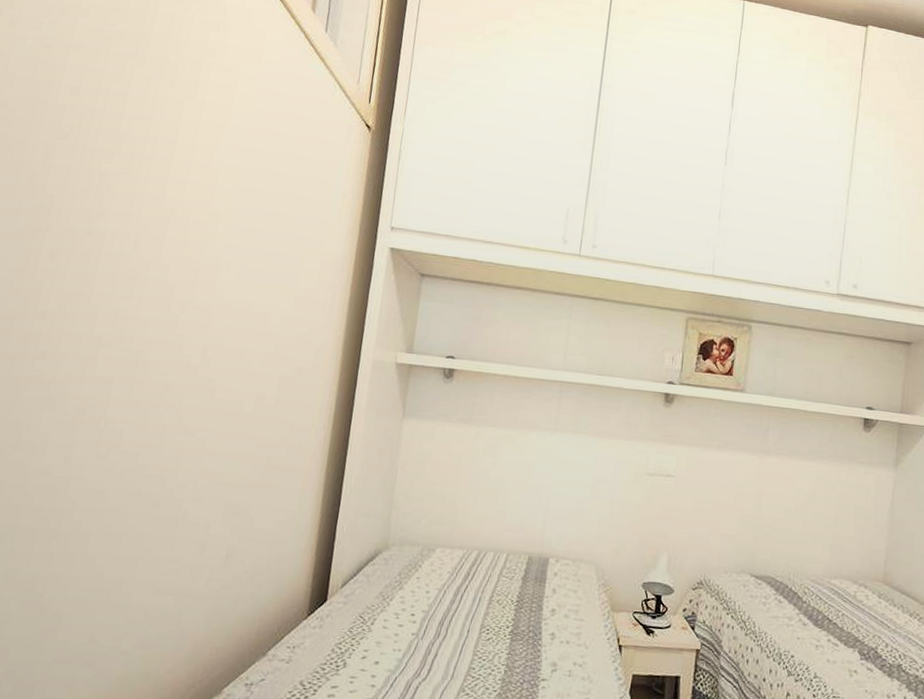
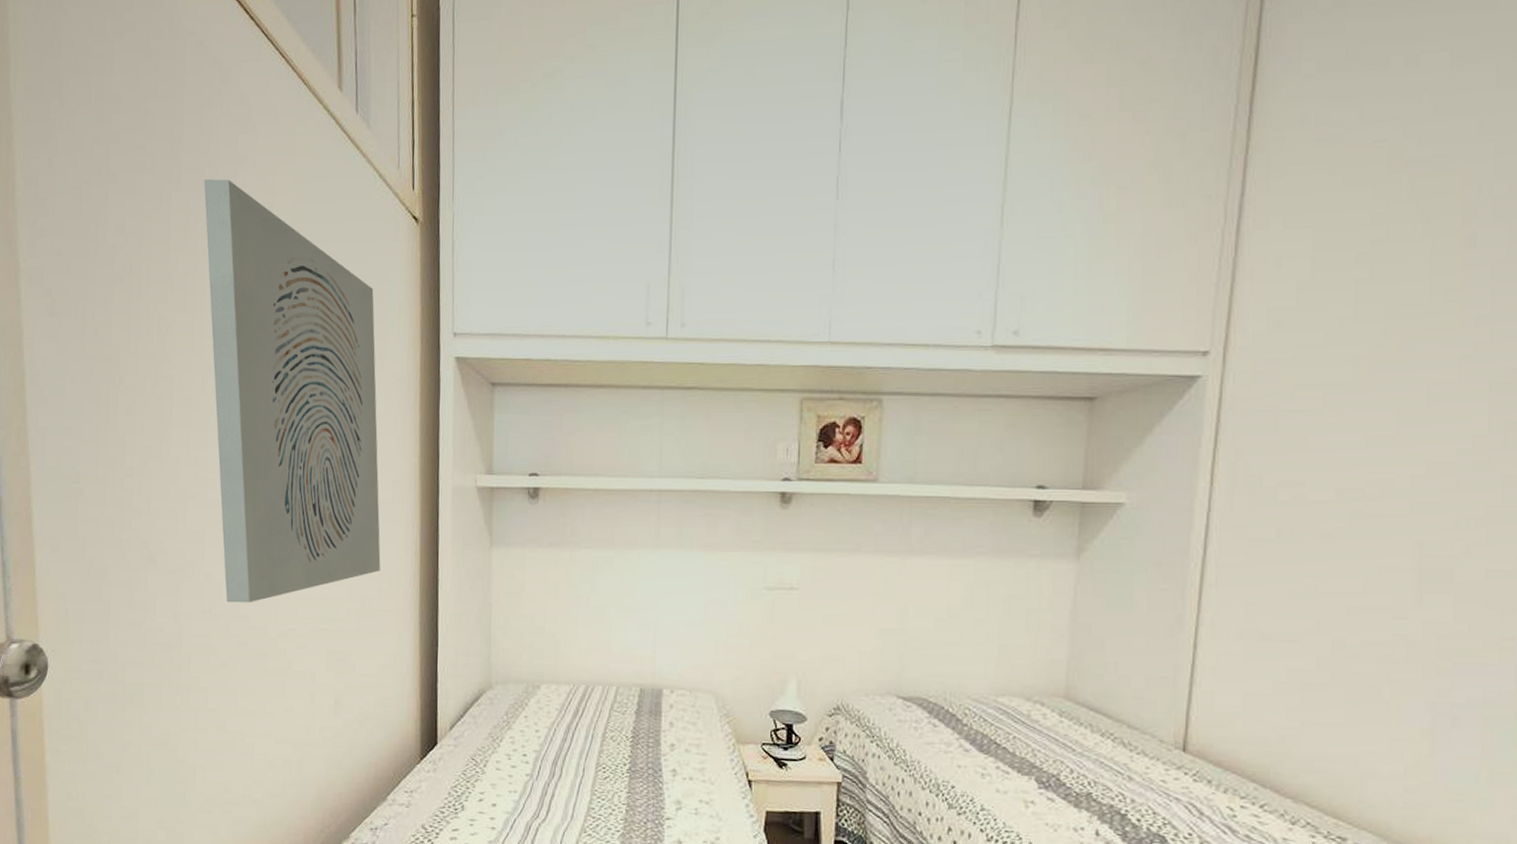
wall art: none [125,62,321,452] -> present [204,178,381,603]

